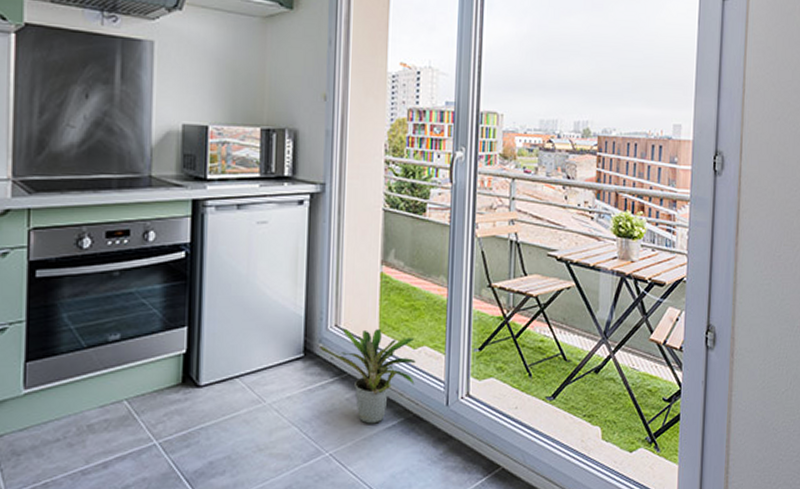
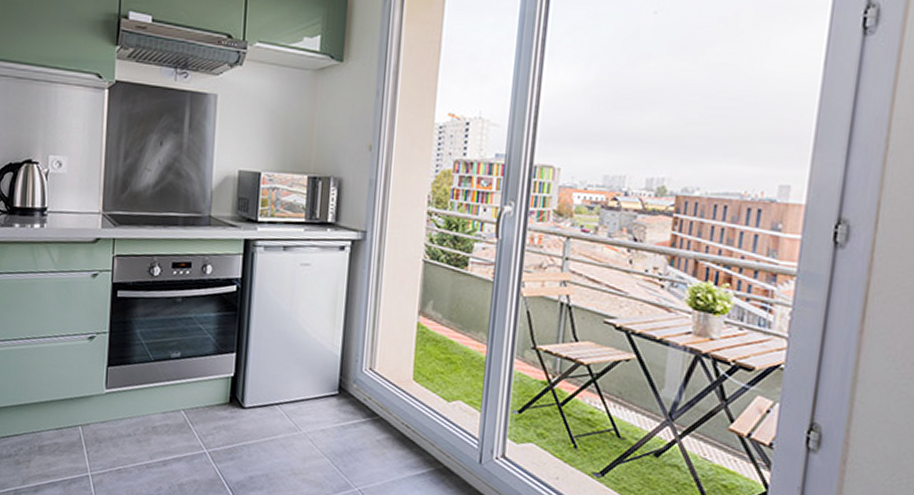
potted plant: present [318,328,416,424] -> none [352,372,449,469]

